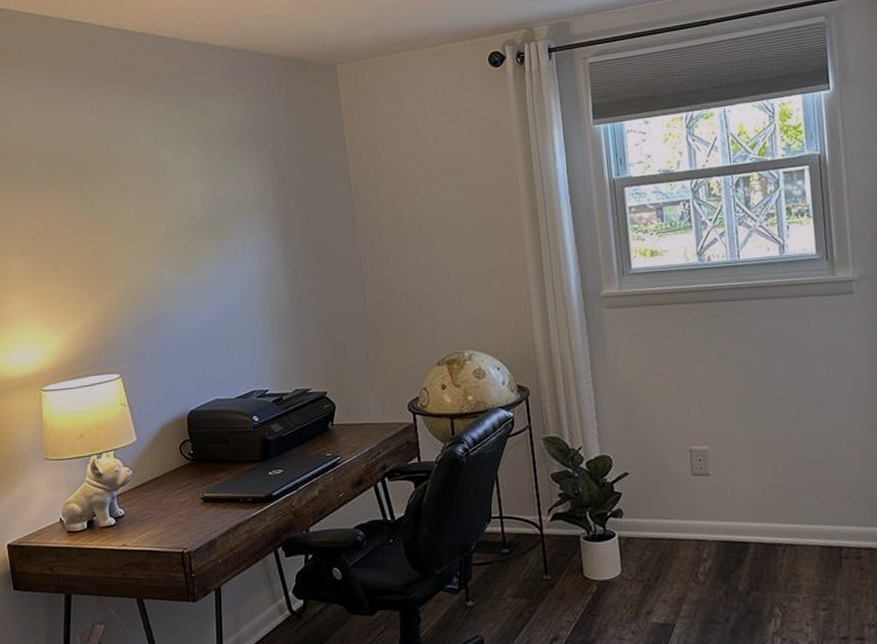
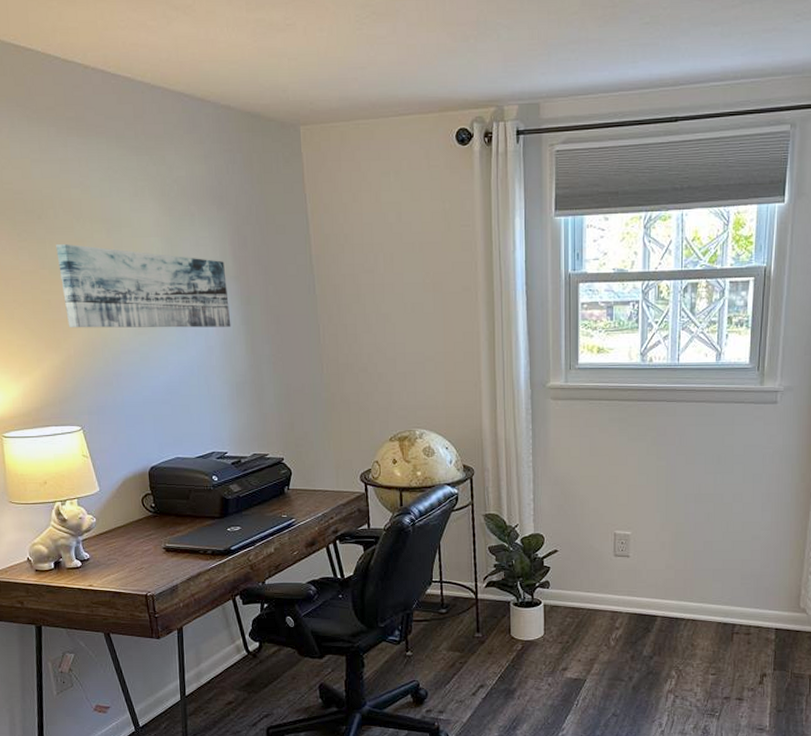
wall art: none [102,194,272,276] -> present [56,244,231,328]

